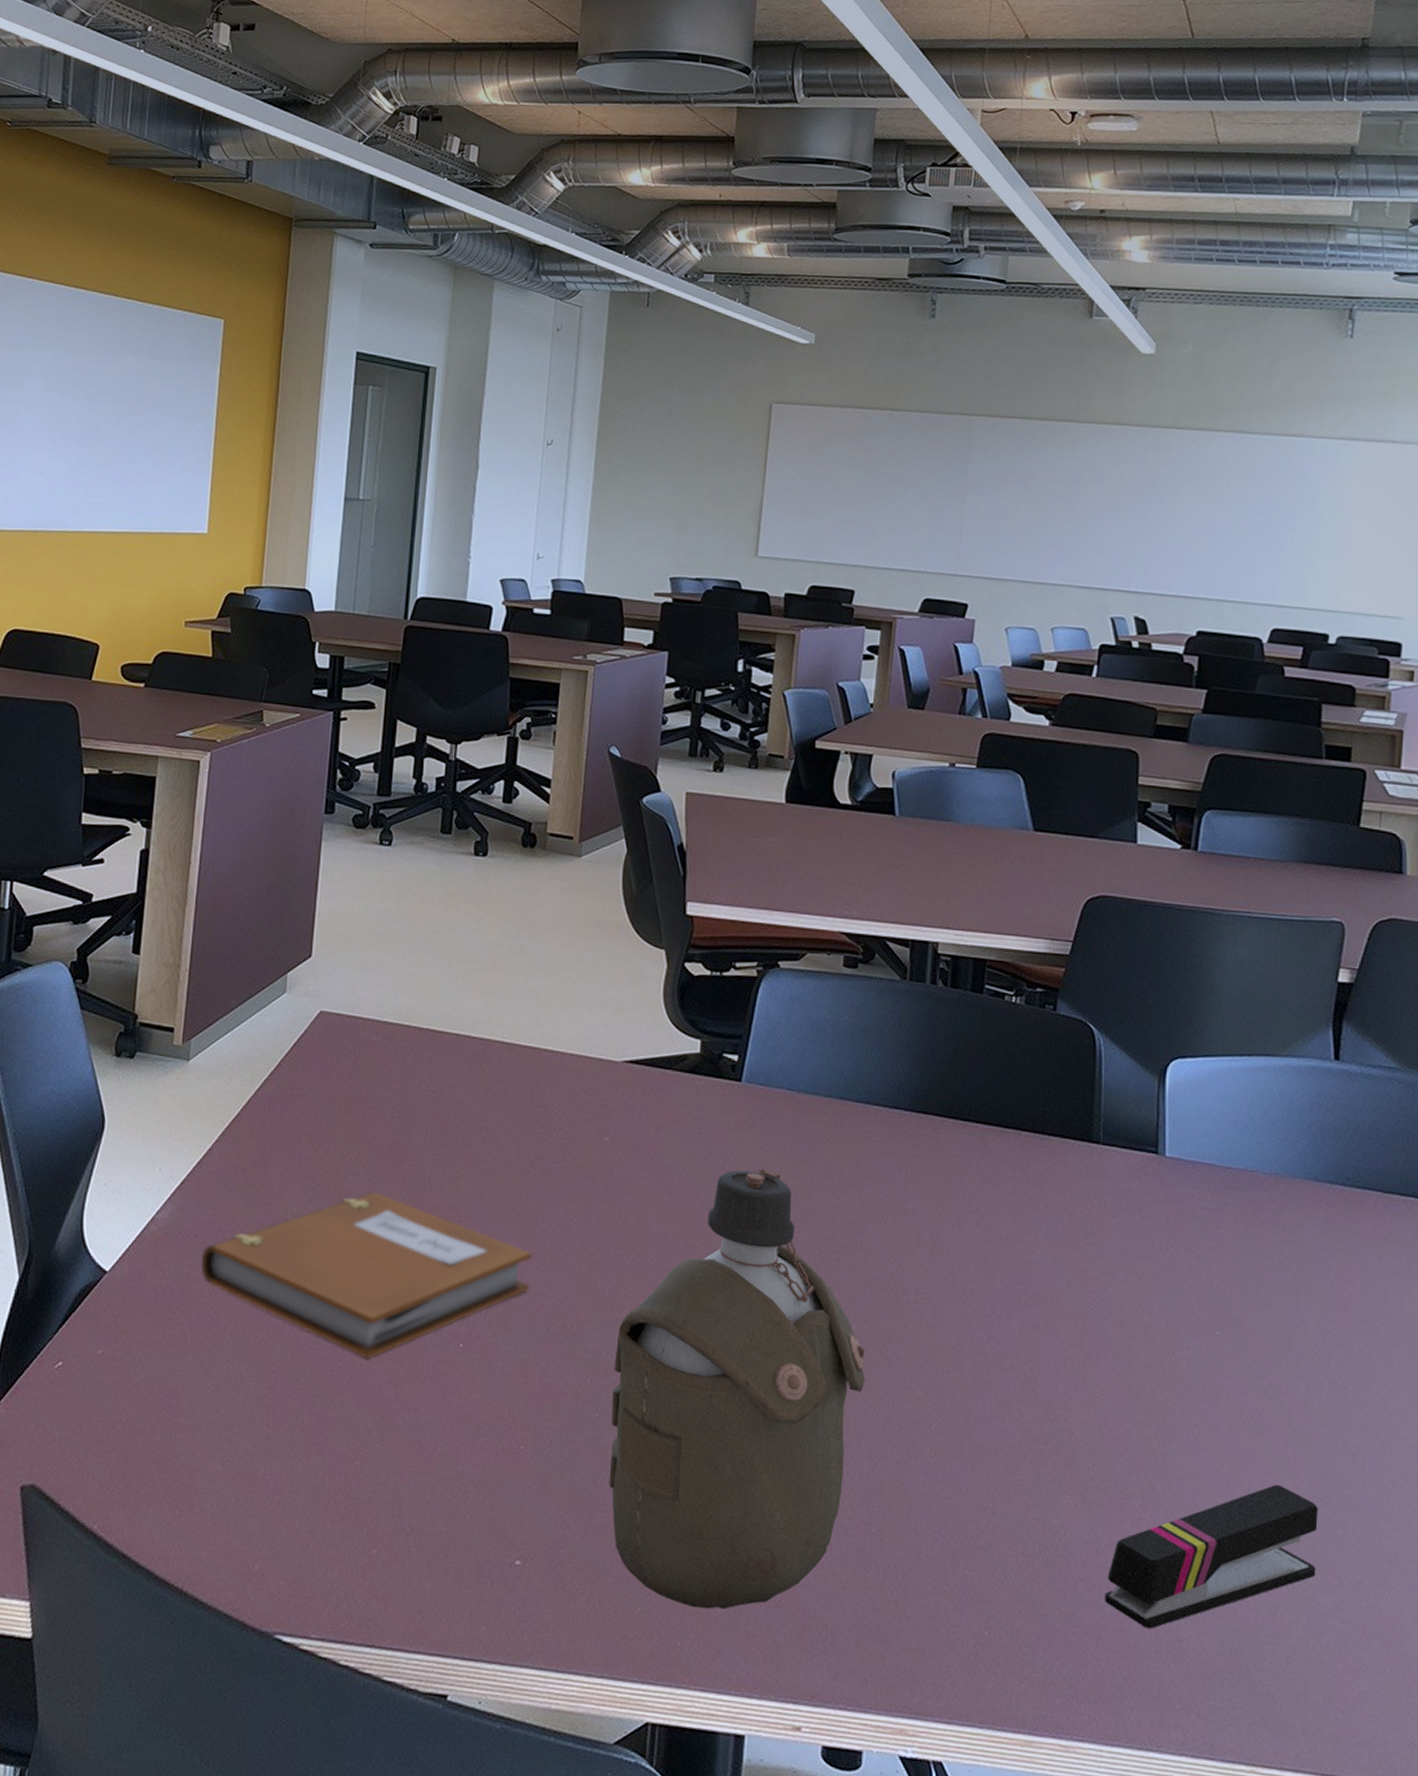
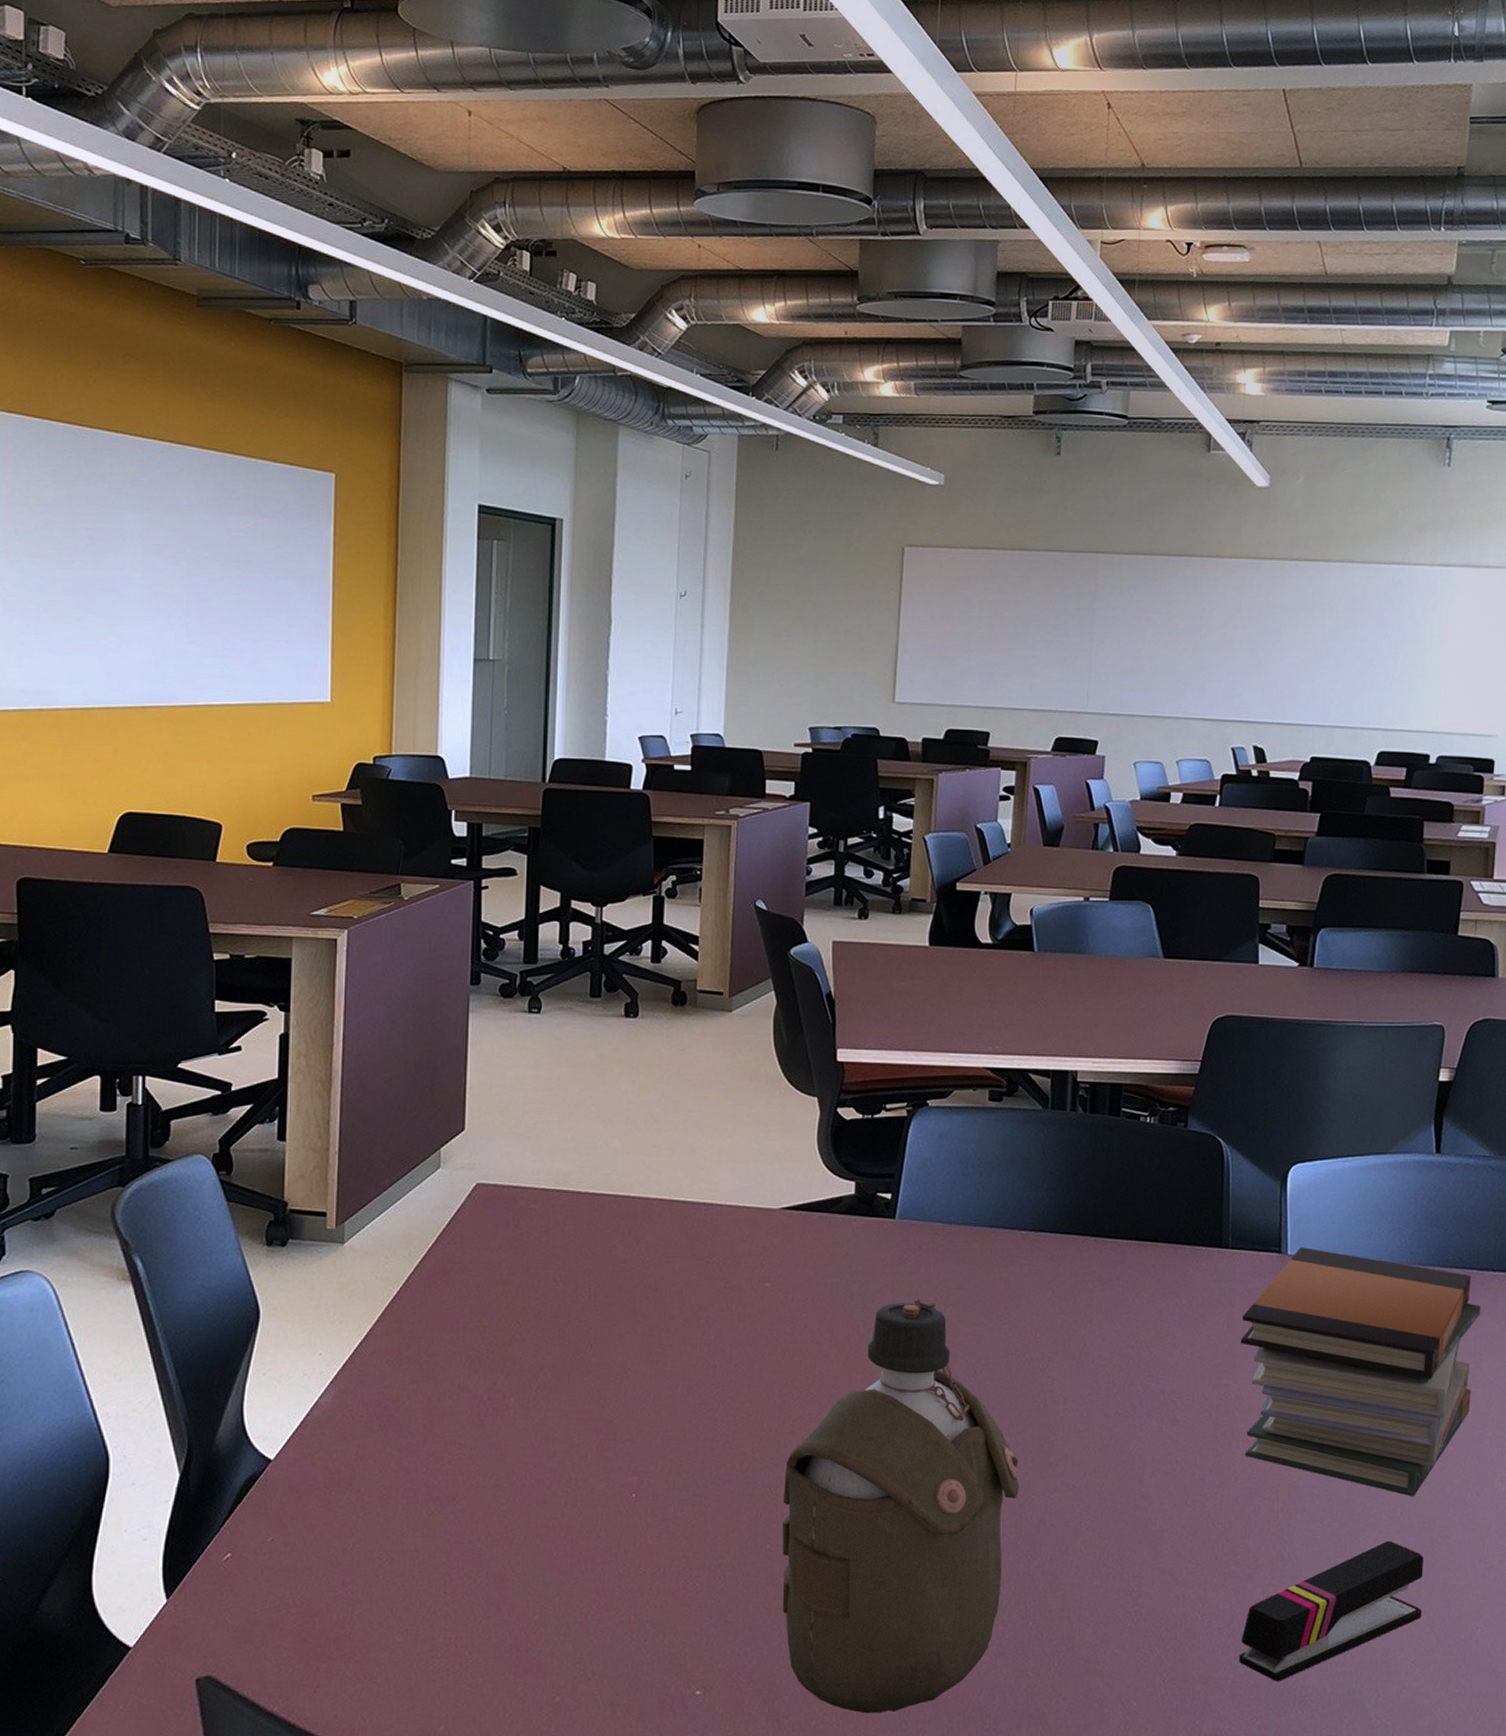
notebook: present [201,1191,533,1359] -> none [368,1356,700,1518]
book stack: none [1111,1150,1386,1438] -> present [1240,1247,1481,1497]

